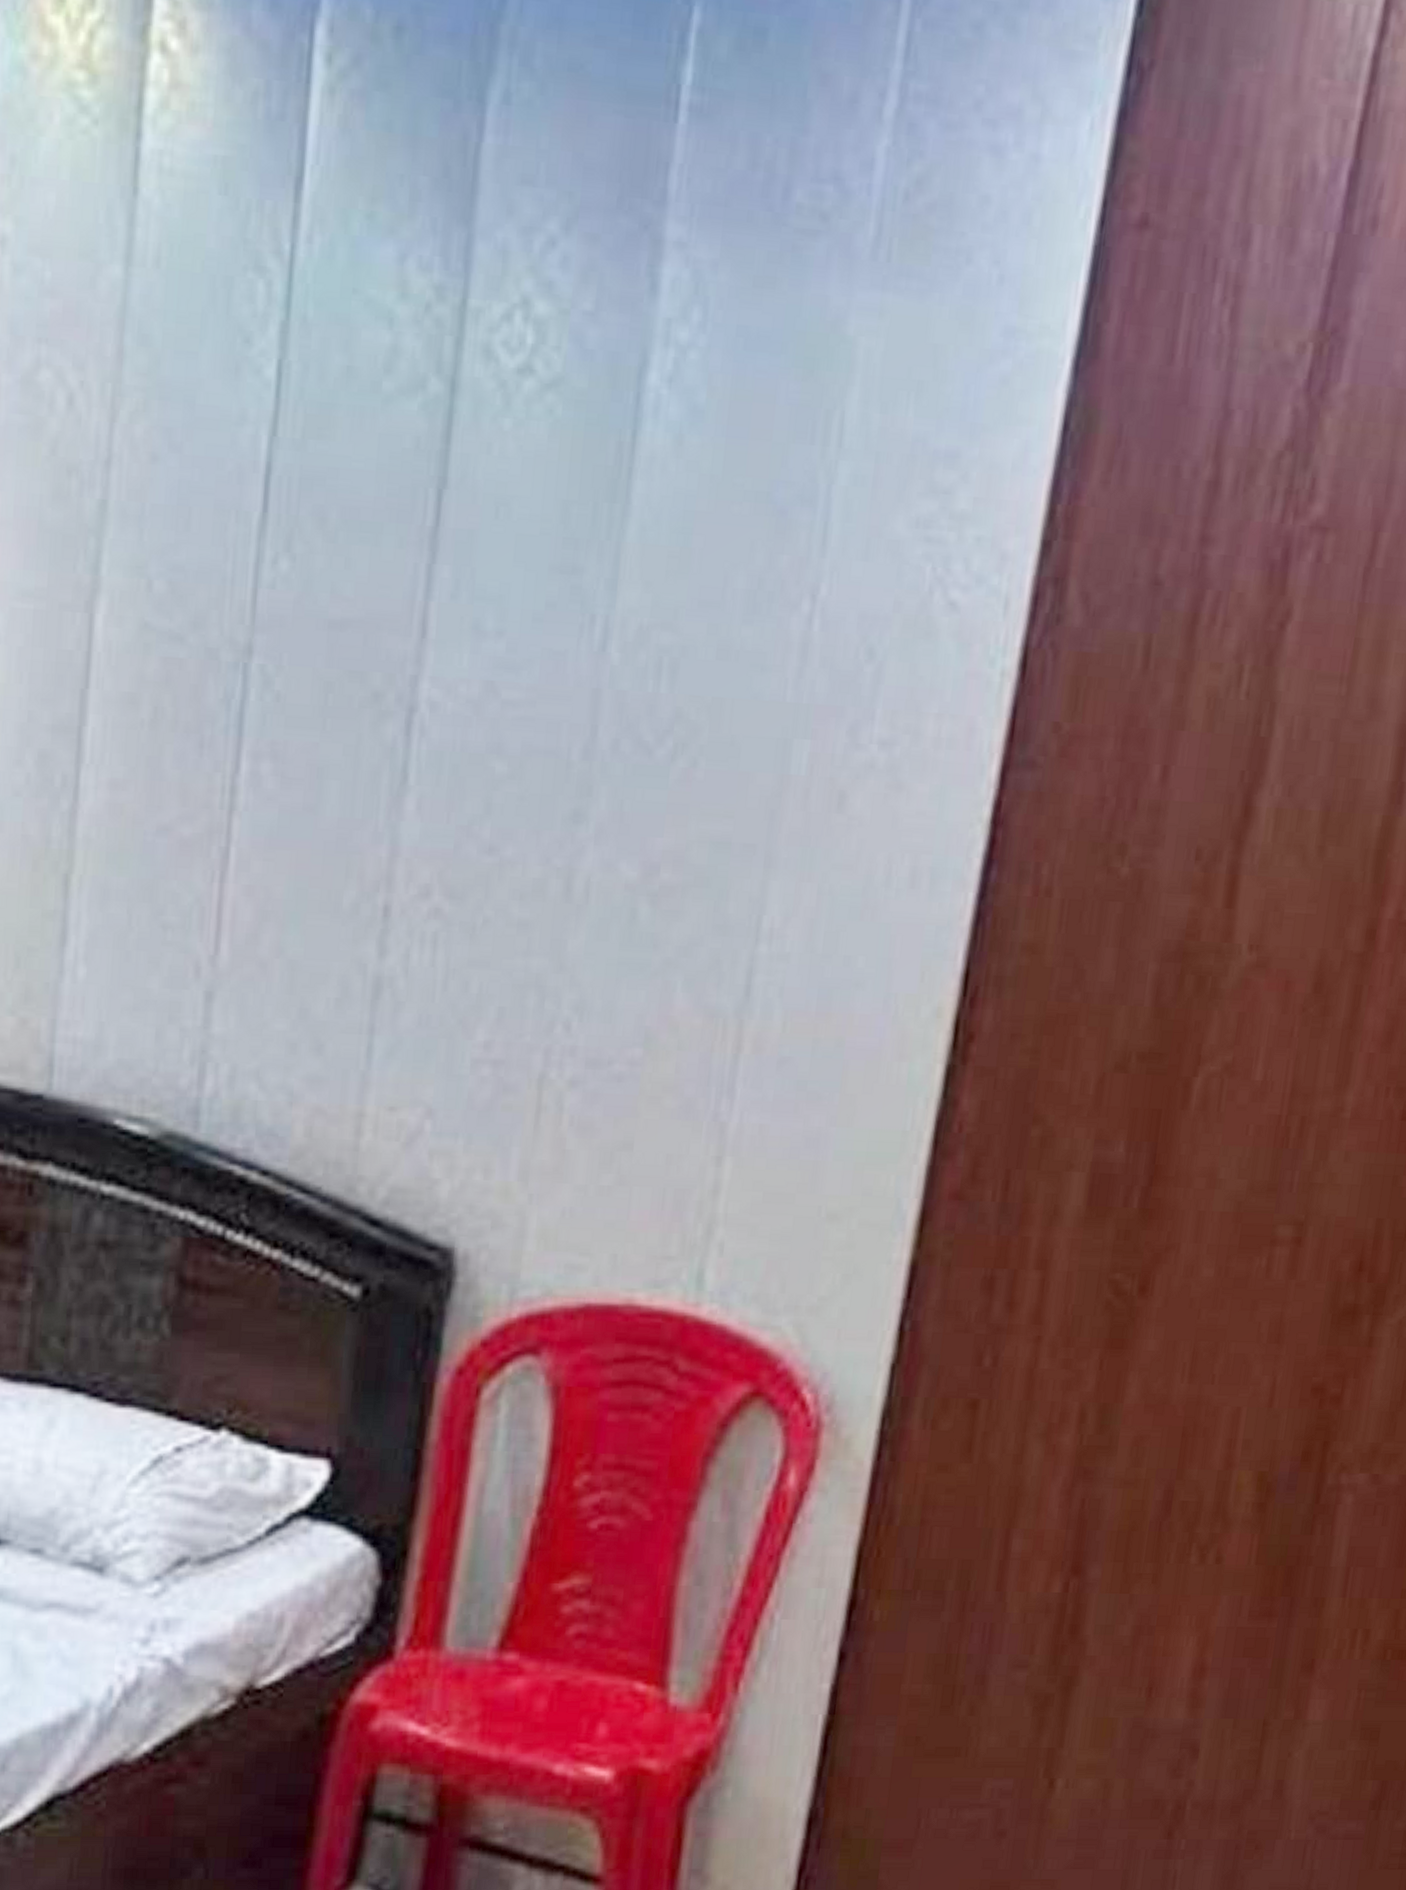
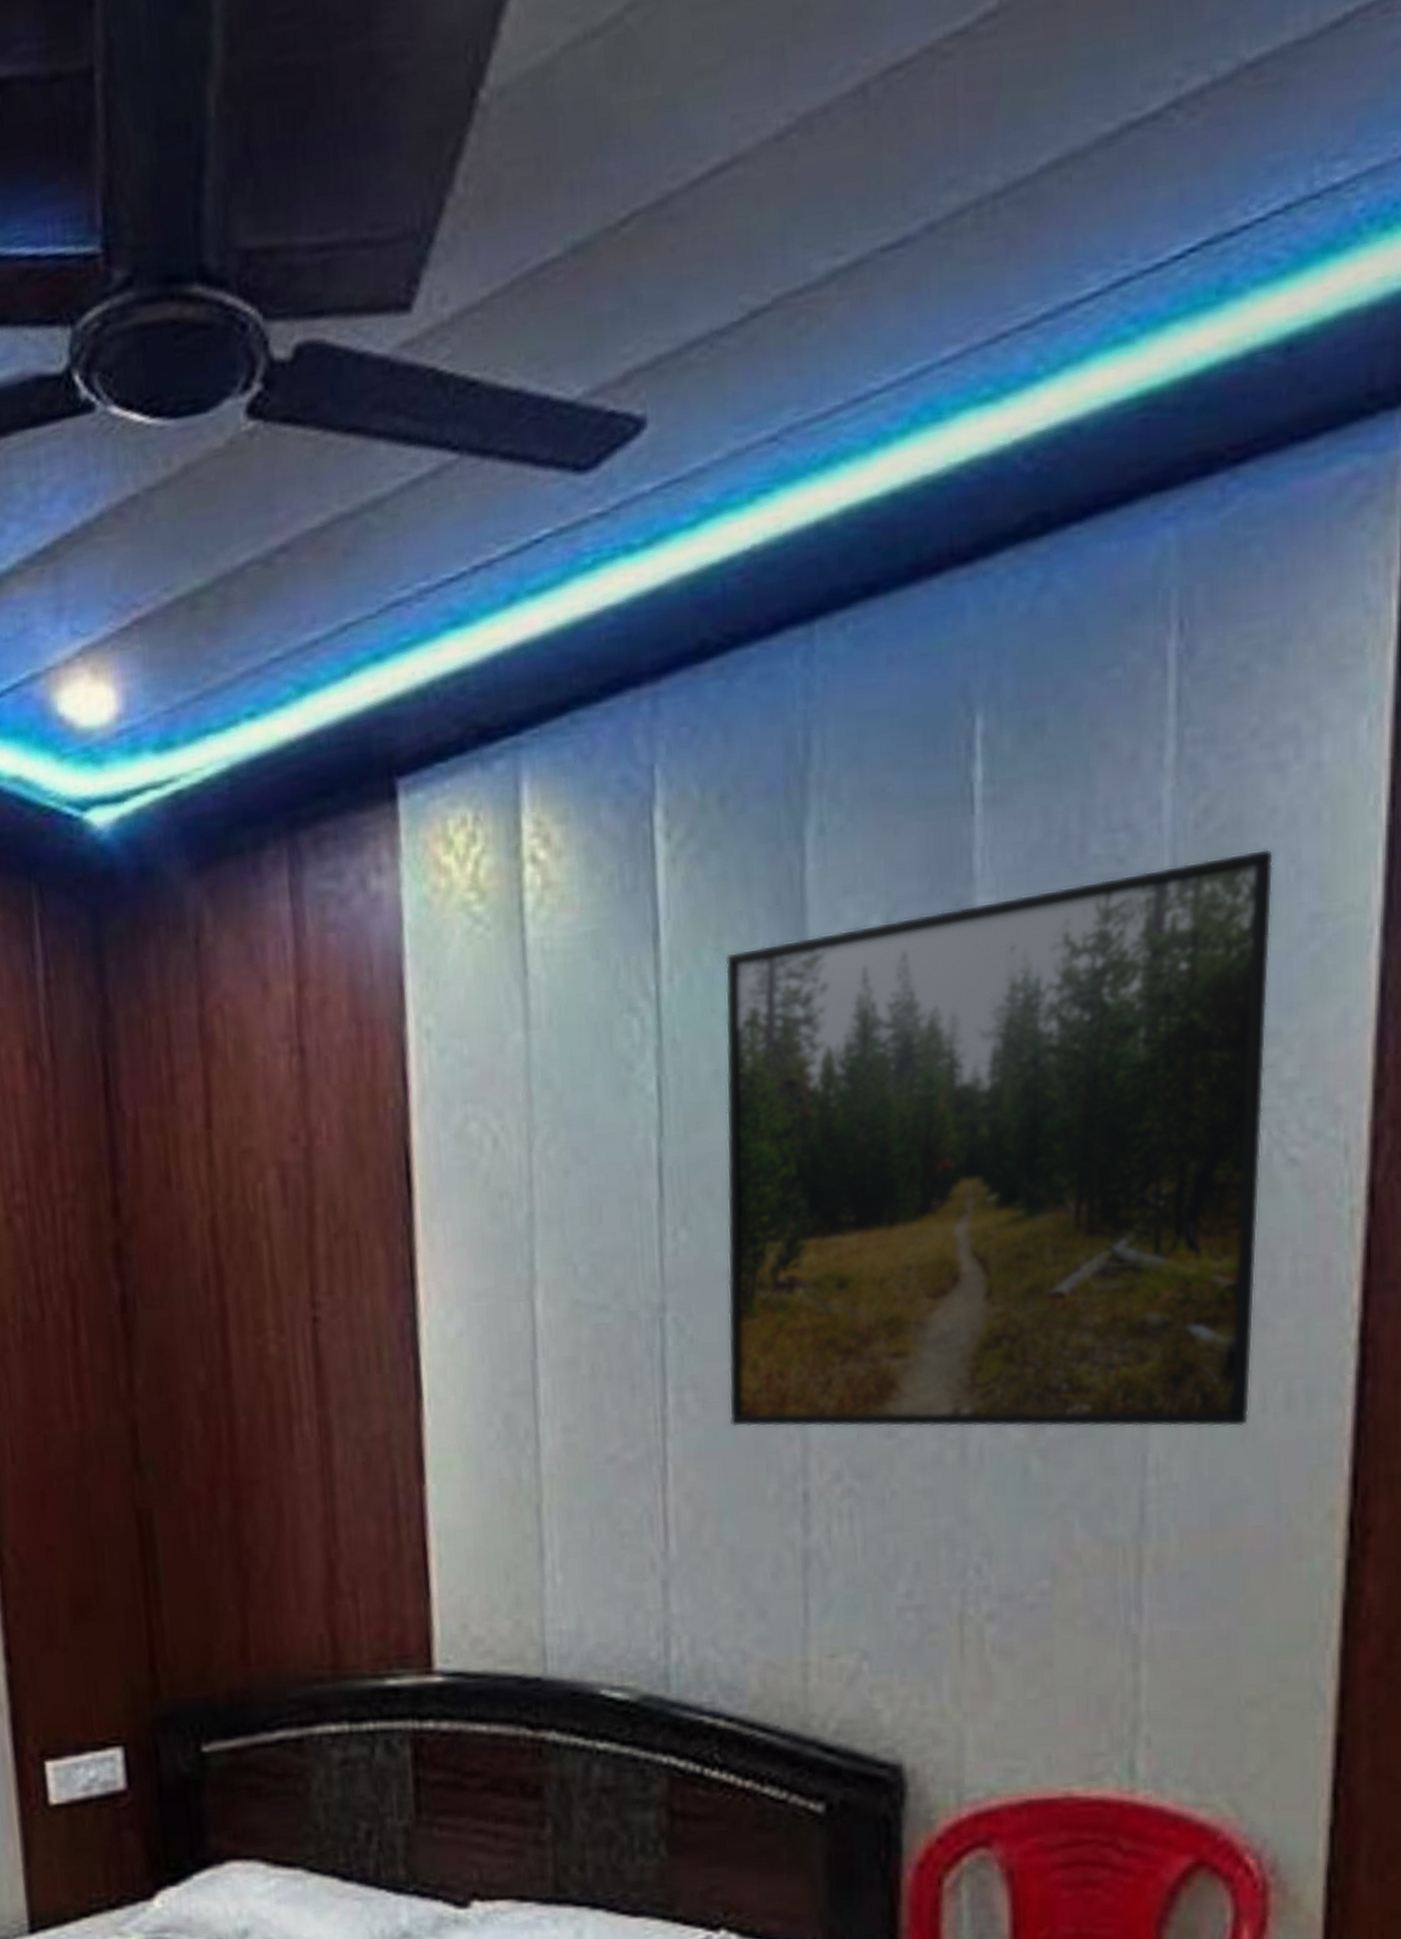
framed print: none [310,223,980,899] -> present [725,848,1275,1427]

